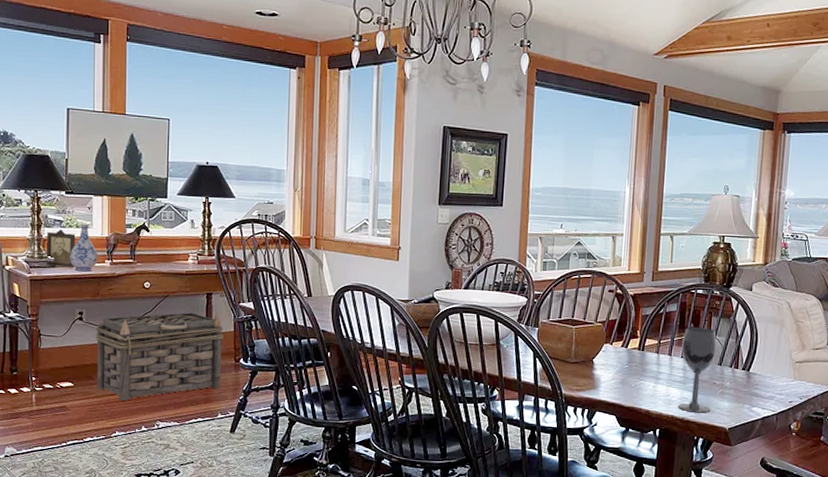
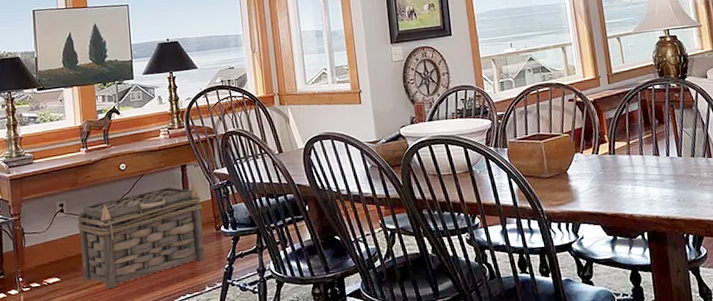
photo frame: present [46,229,76,268] -> none [22,125,51,163]
vase: present [70,224,98,272] -> none [46,117,74,164]
wine glass: present [677,326,717,413] -> none [650,121,694,210]

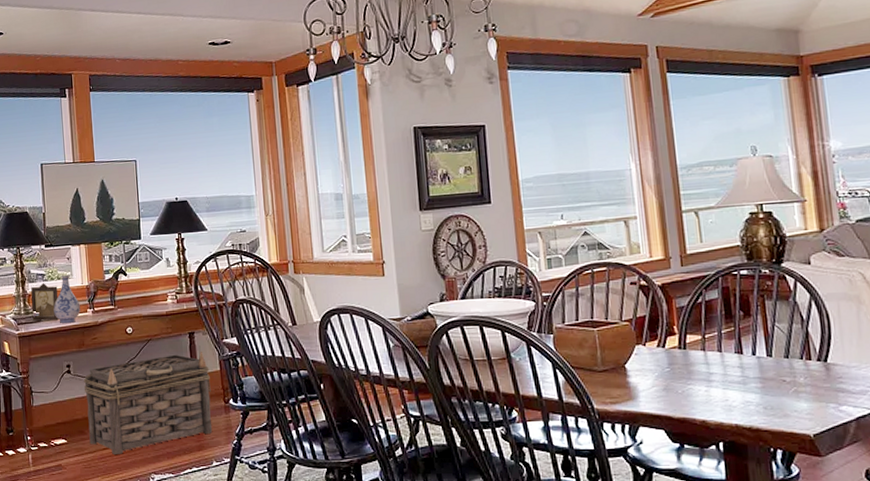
photo frame: none [22,125,51,163] -> present [31,283,59,322]
vase: none [46,117,74,164] -> present [53,275,81,323]

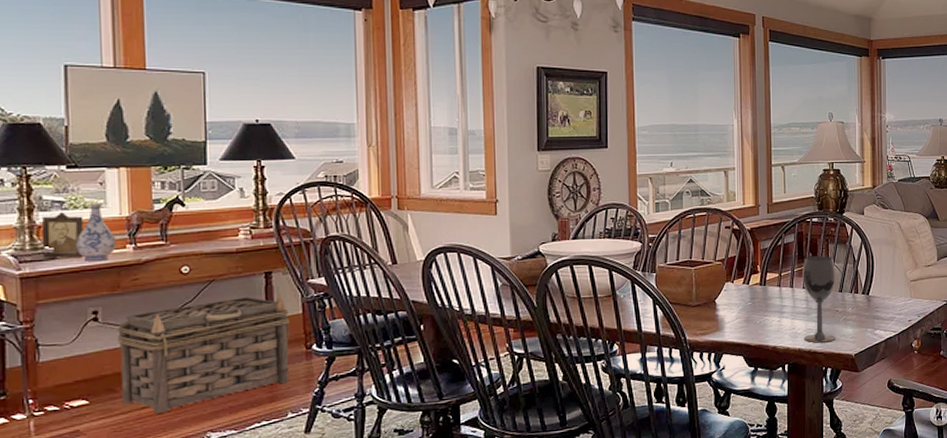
wine glass: none [732,314,785,419] -> present [802,255,836,343]

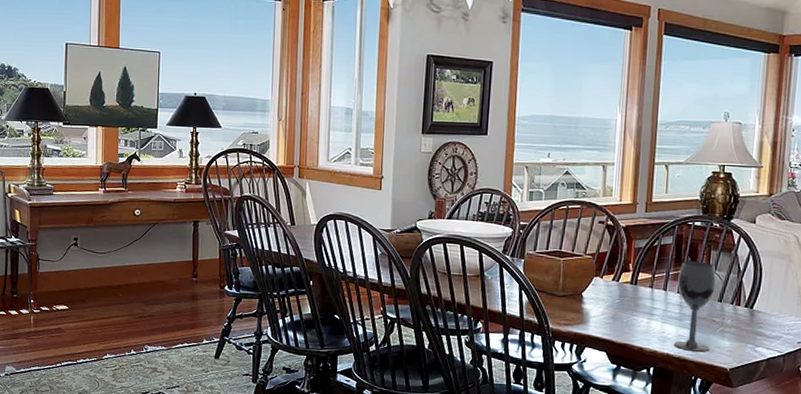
photo frame: present [41,212,84,259] -> none [44,159,72,196]
vase: present [76,204,116,261] -> none [66,154,92,199]
basket: present [118,293,290,414] -> none [90,239,209,325]

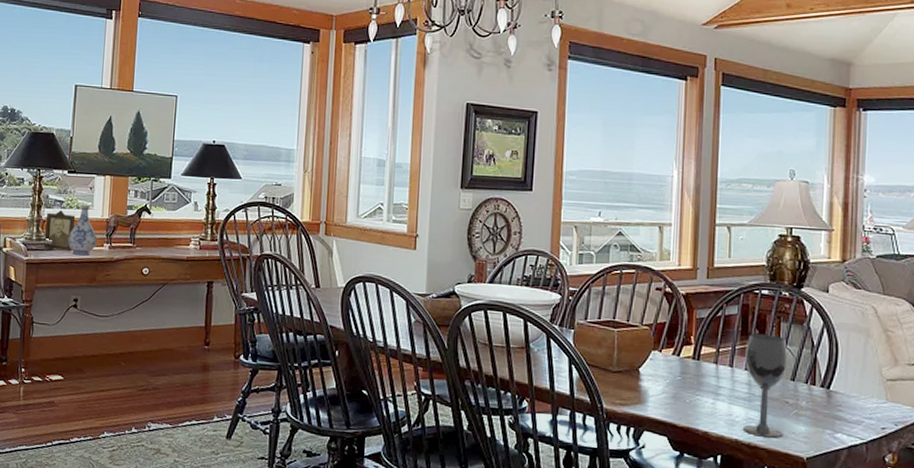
photo frame: none [44,159,72,196] -> present [43,210,76,252]
vase: none [66,154,92,199] -> present [68,205,97,255]

